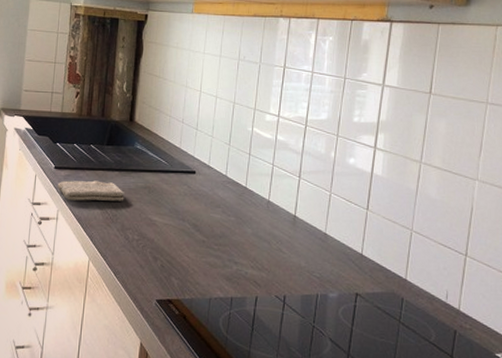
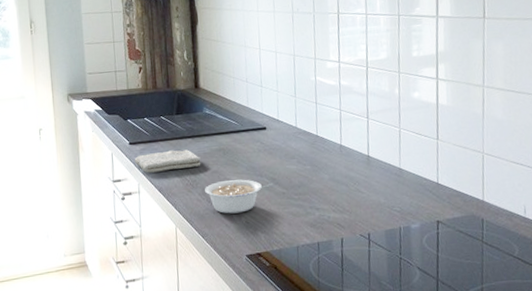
legume: none [124,220,194,255] -> present [205,179,272,214]

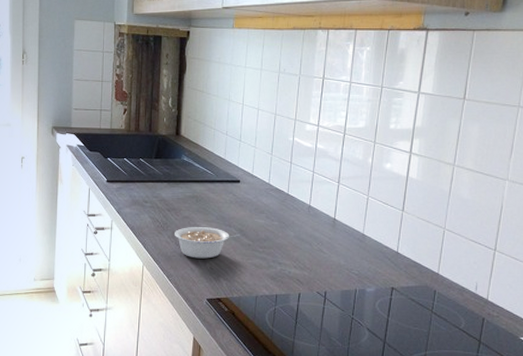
washcloth: present [134,149,202,173] -> none [110,192,175,211]

